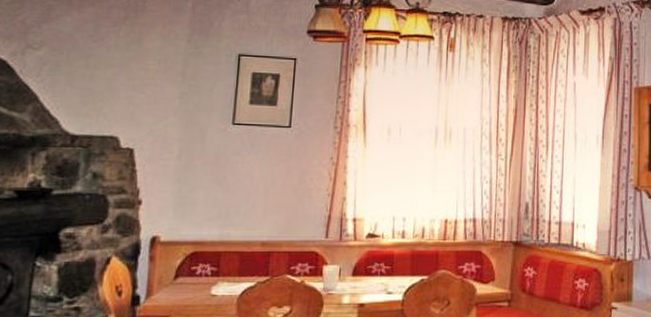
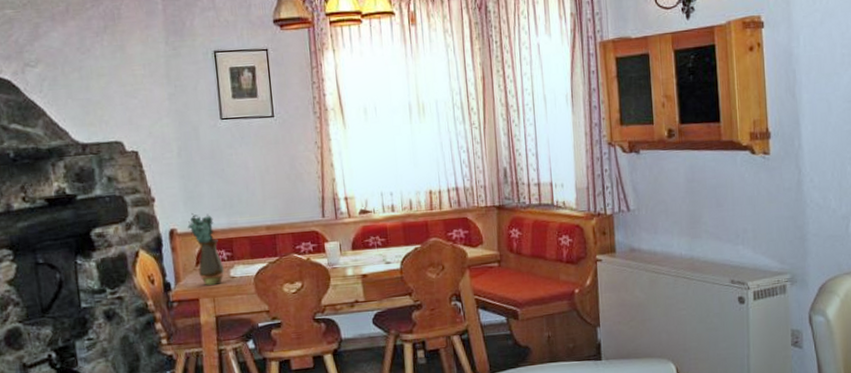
vase: none [173,220,205,302] -> present [187,212,224,285]

